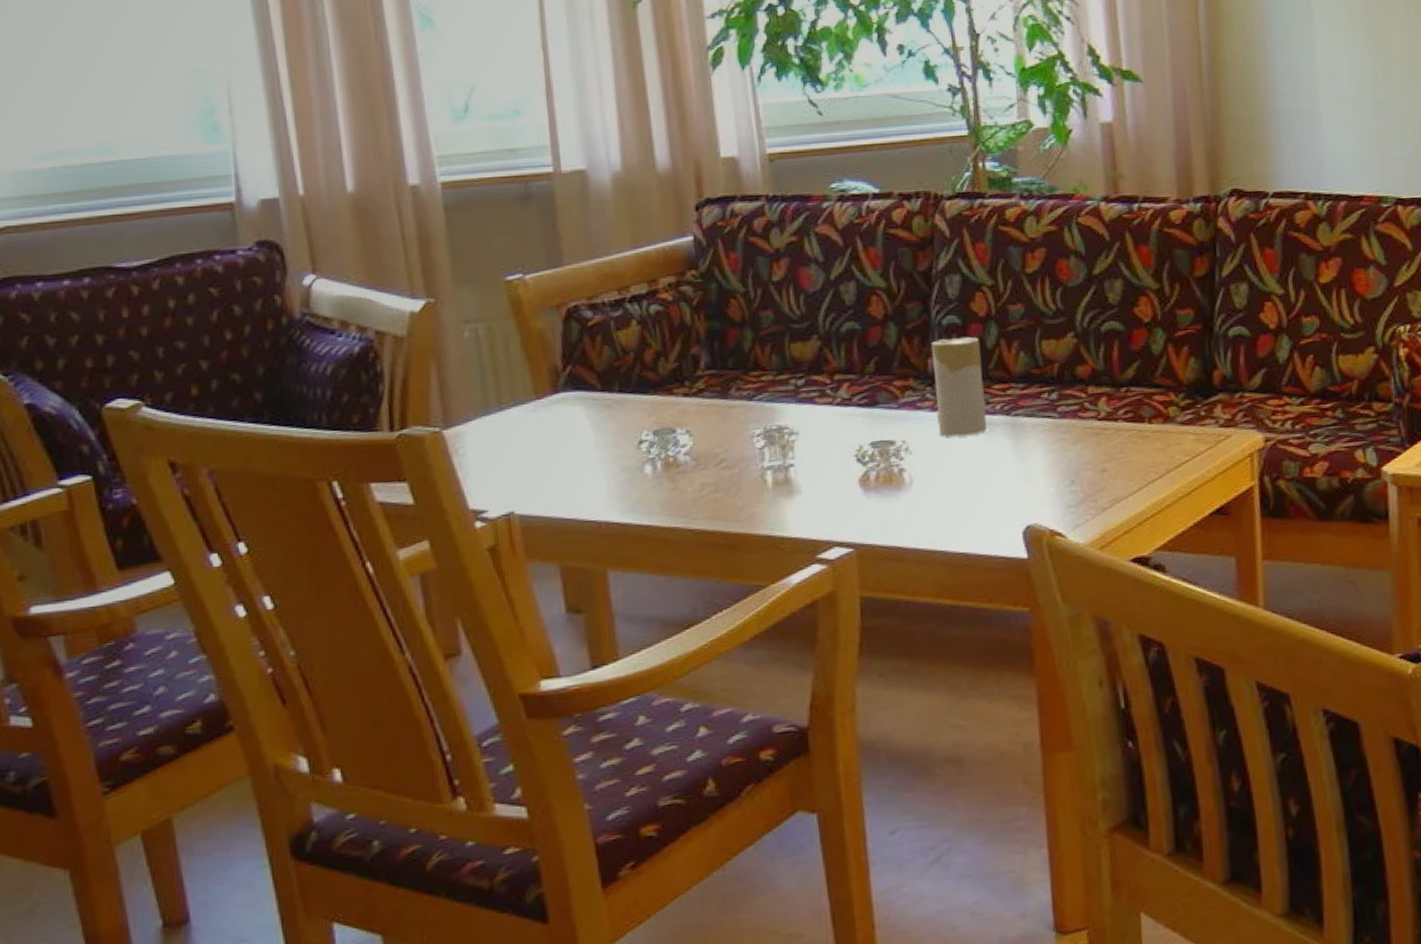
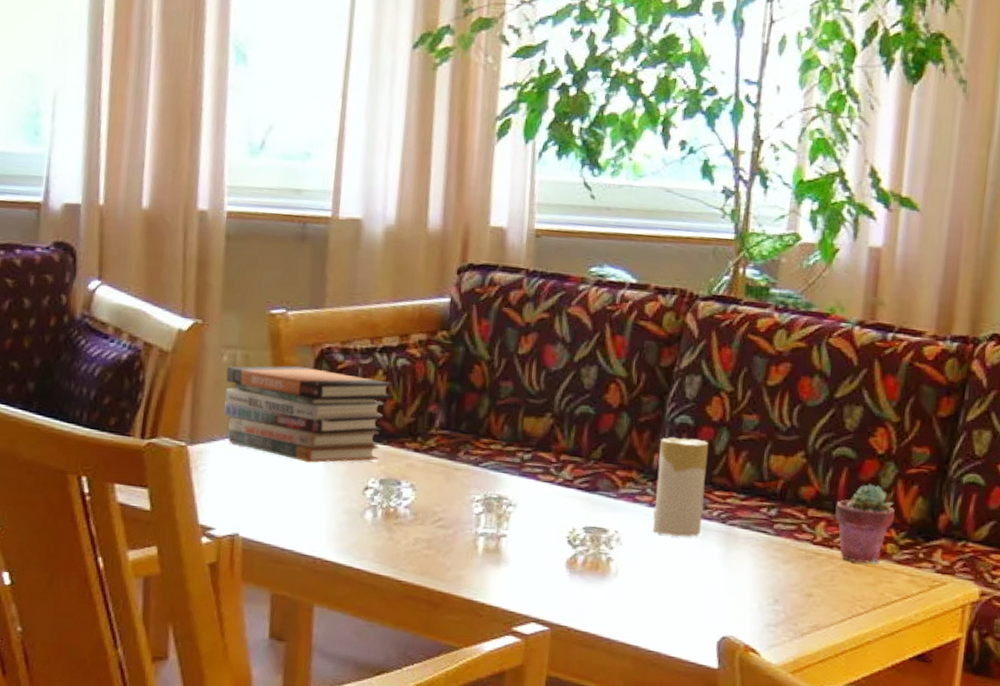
book stack: none [470,329,650,427] -> present [223,366,393,463]
potted succulent: none [1113,352,1171,432] -> present [835,483,895,563]

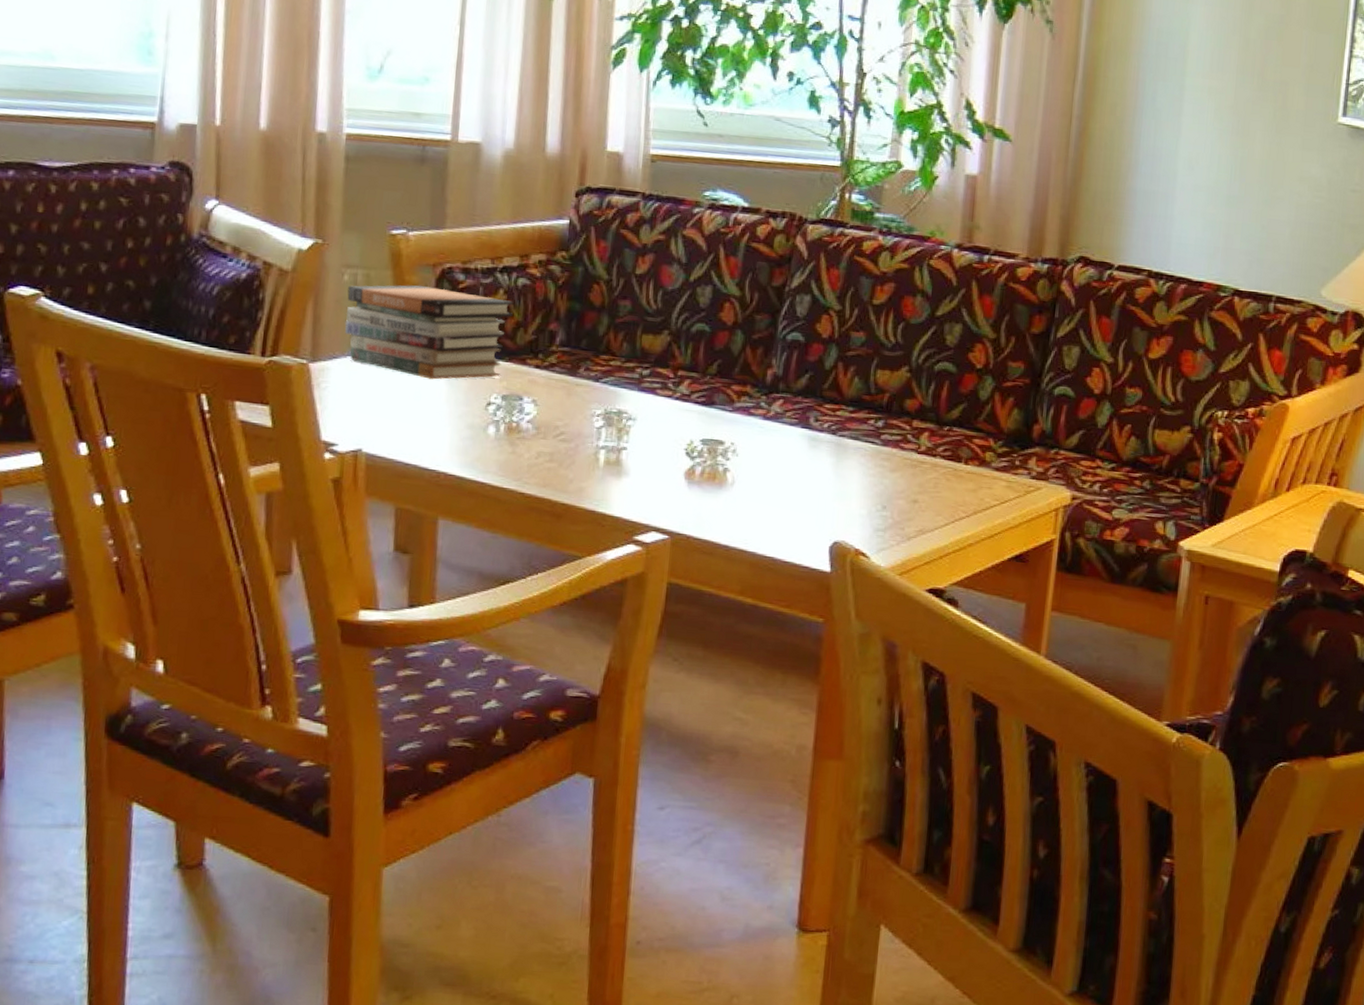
candle: present [652,437,709,537] -> none [766,353,819,448]
potted succulent: present [835,483,895,563] -> none [937,396,993,470]

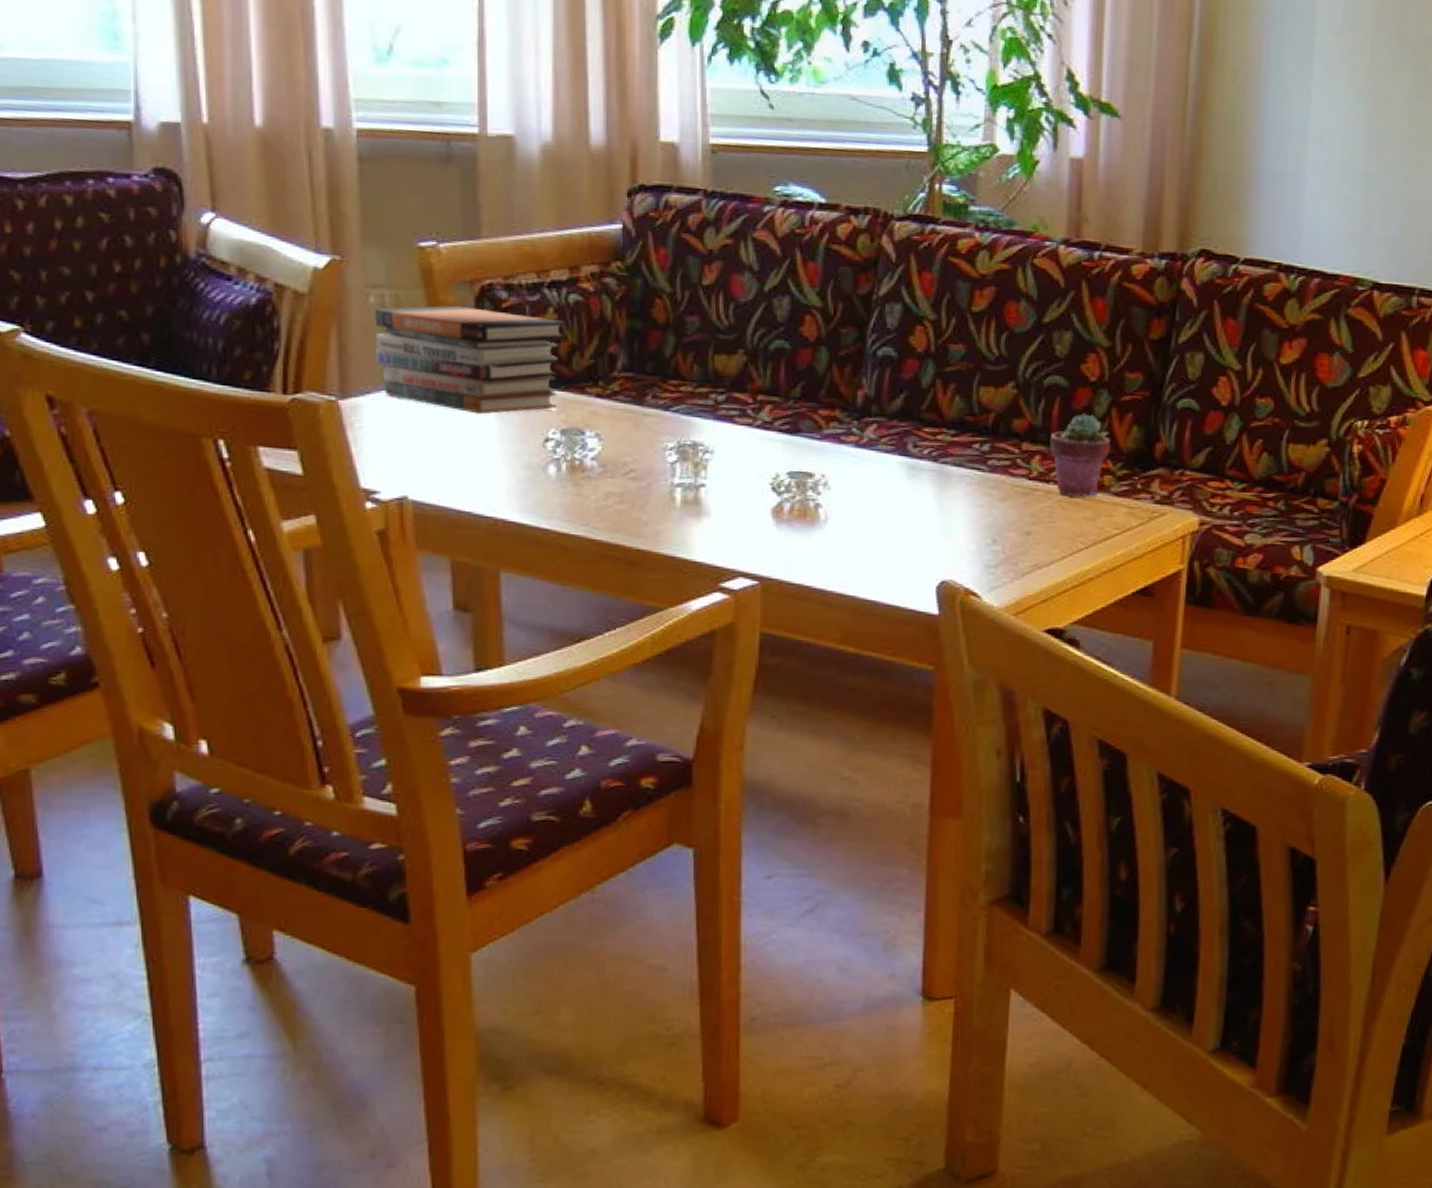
potted succulent: none [937,396,993,470] -> present [1050,413,1110,497]

